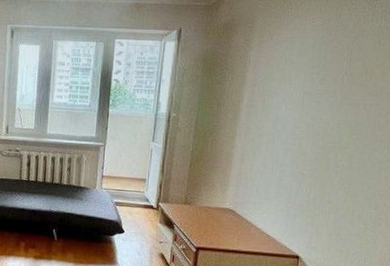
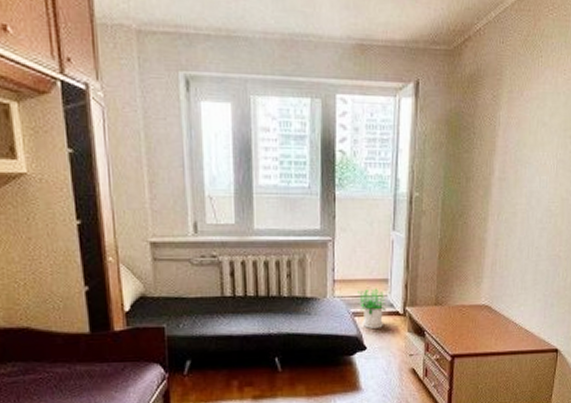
potted plant: none [120,185,143,217] -> present [358,288,386,328]

